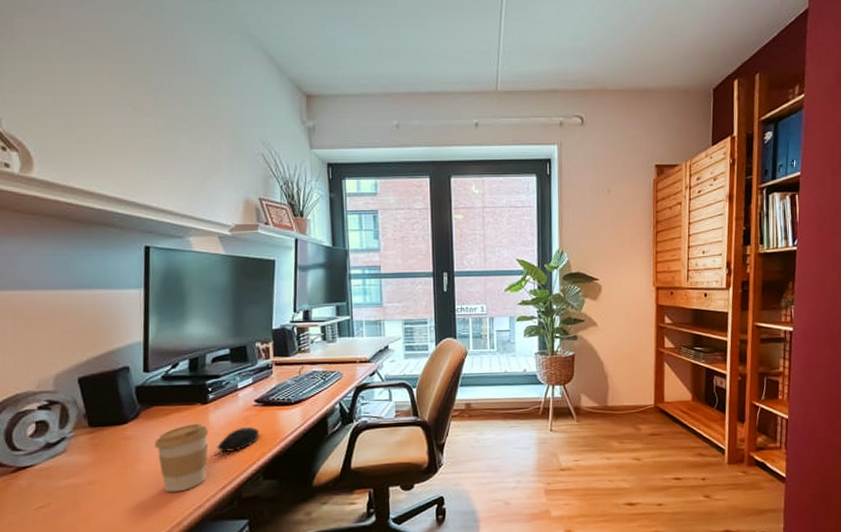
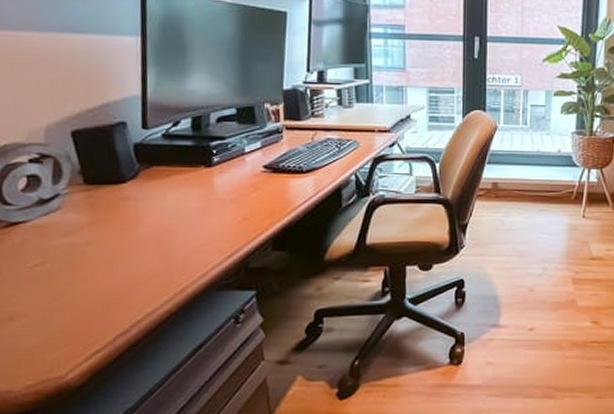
coffee cup: present [154,423,210,493] -> none [155,187,214,258]
computer mouse: present [213,427,260,456] -> none [218,195,268,223]

